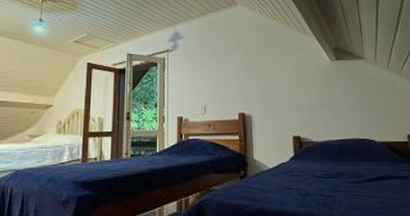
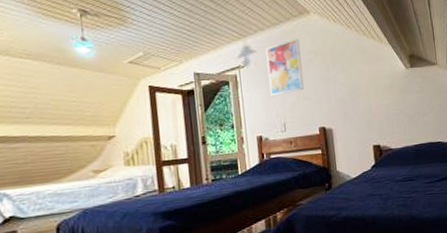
wall art: none [194,27,227,79] -> present [265,39,304,96]

